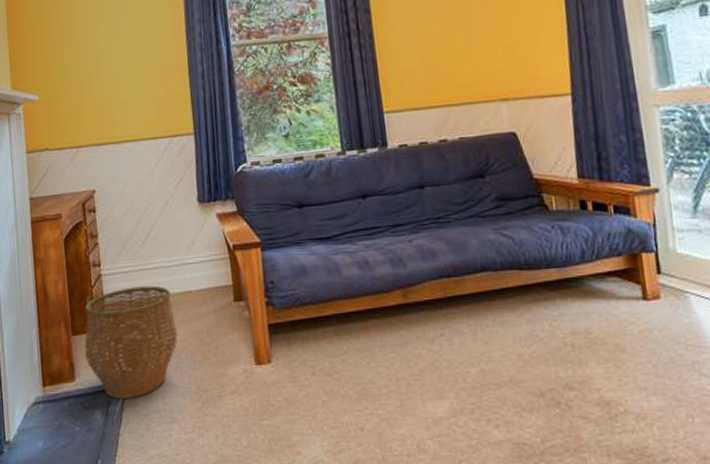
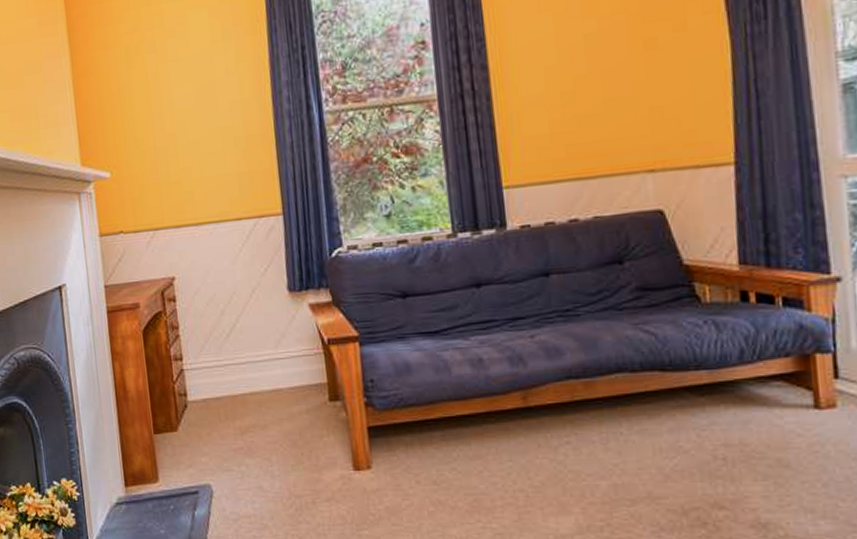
basket: present [84,285,178,399] -> none [167,382,268,502]

